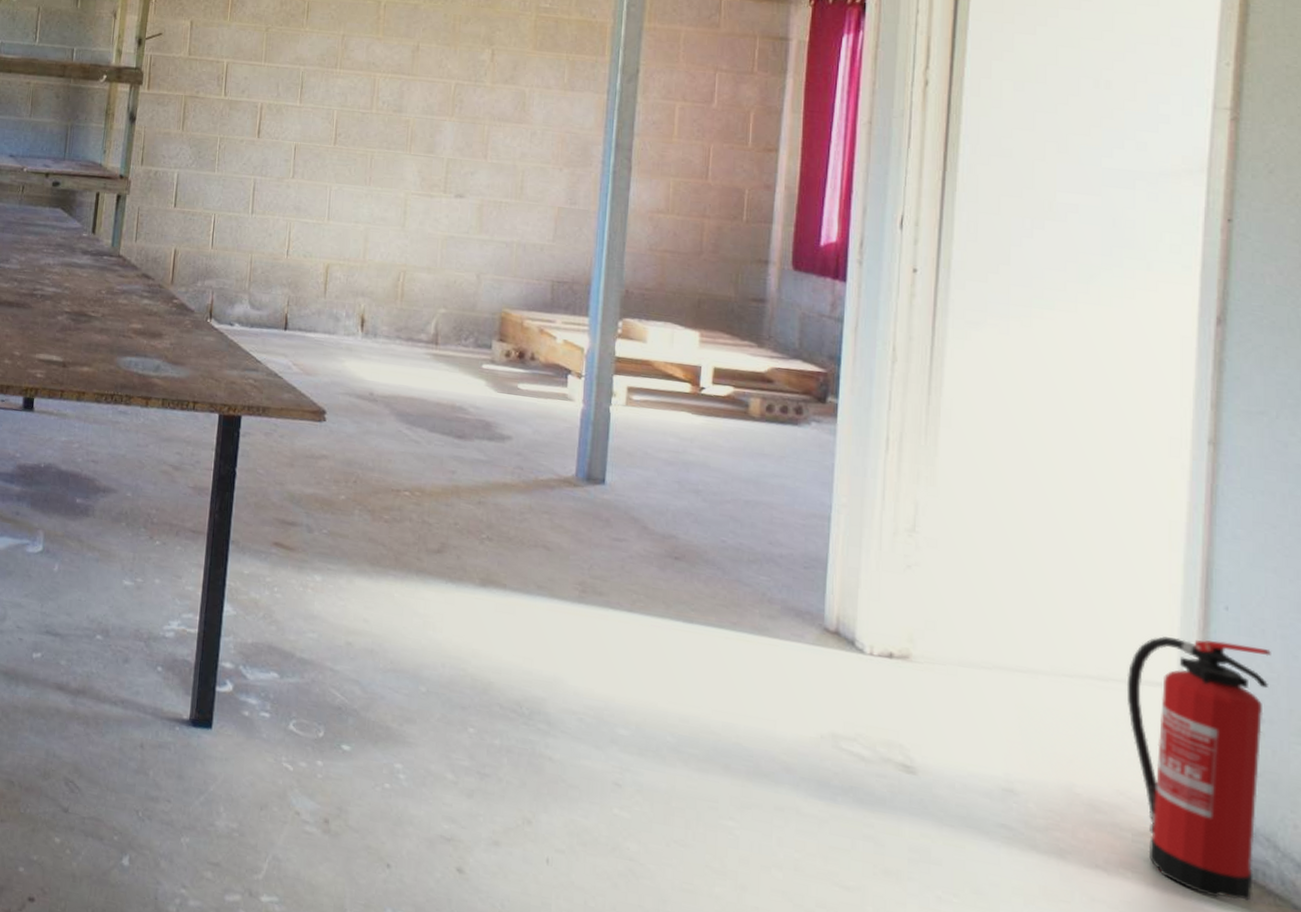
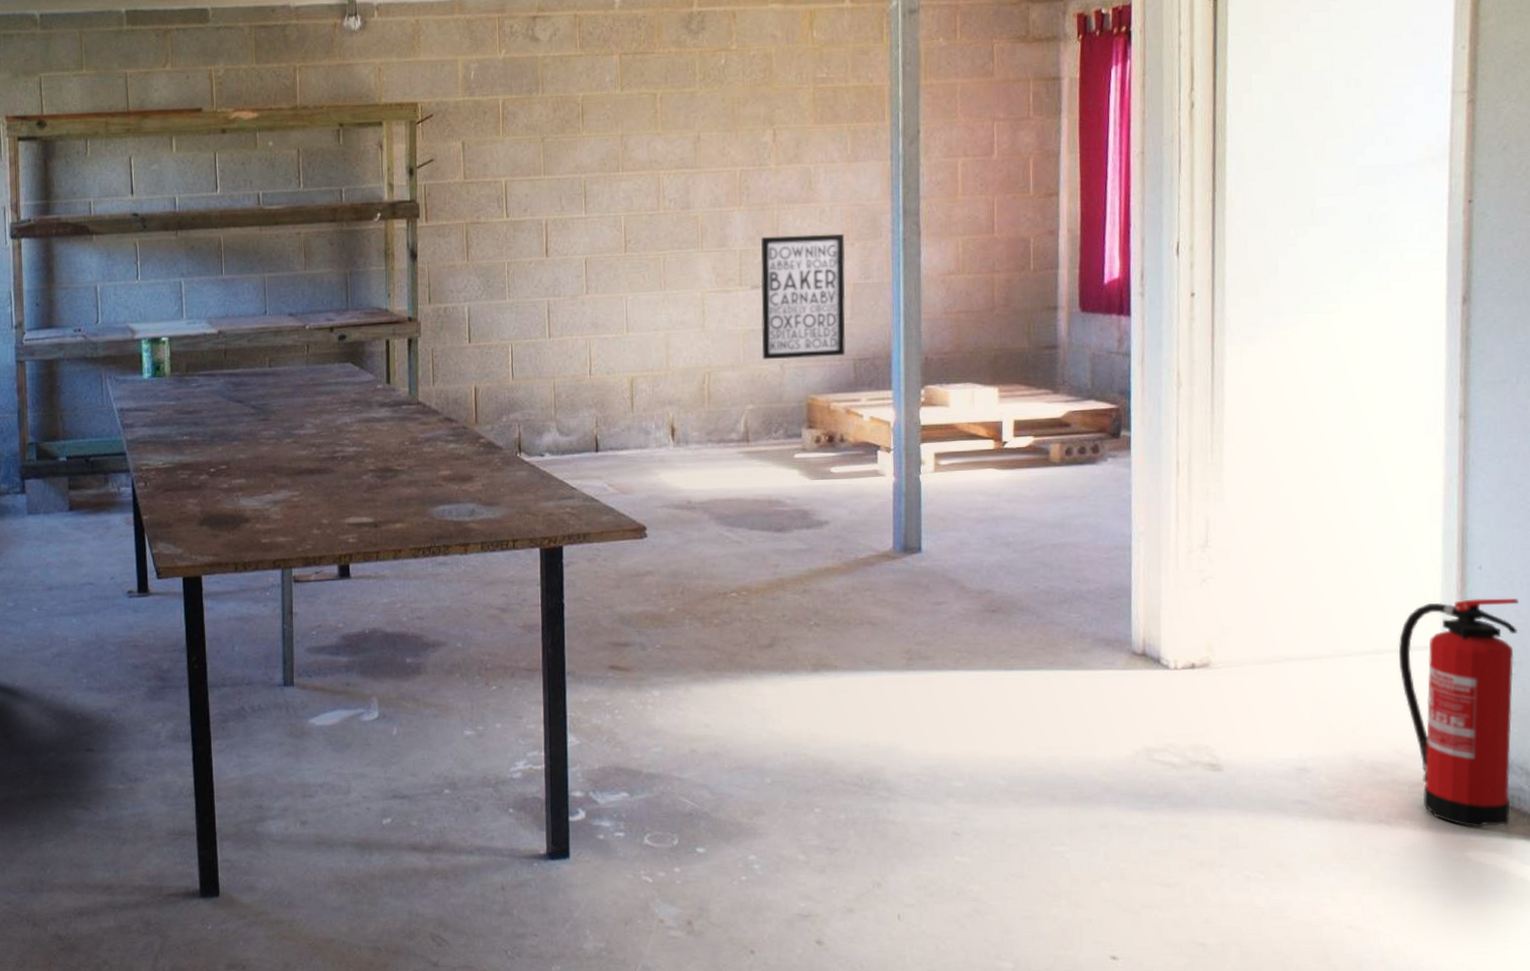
wall art: none [459,149,554,276] -> present [760,233,846,360]

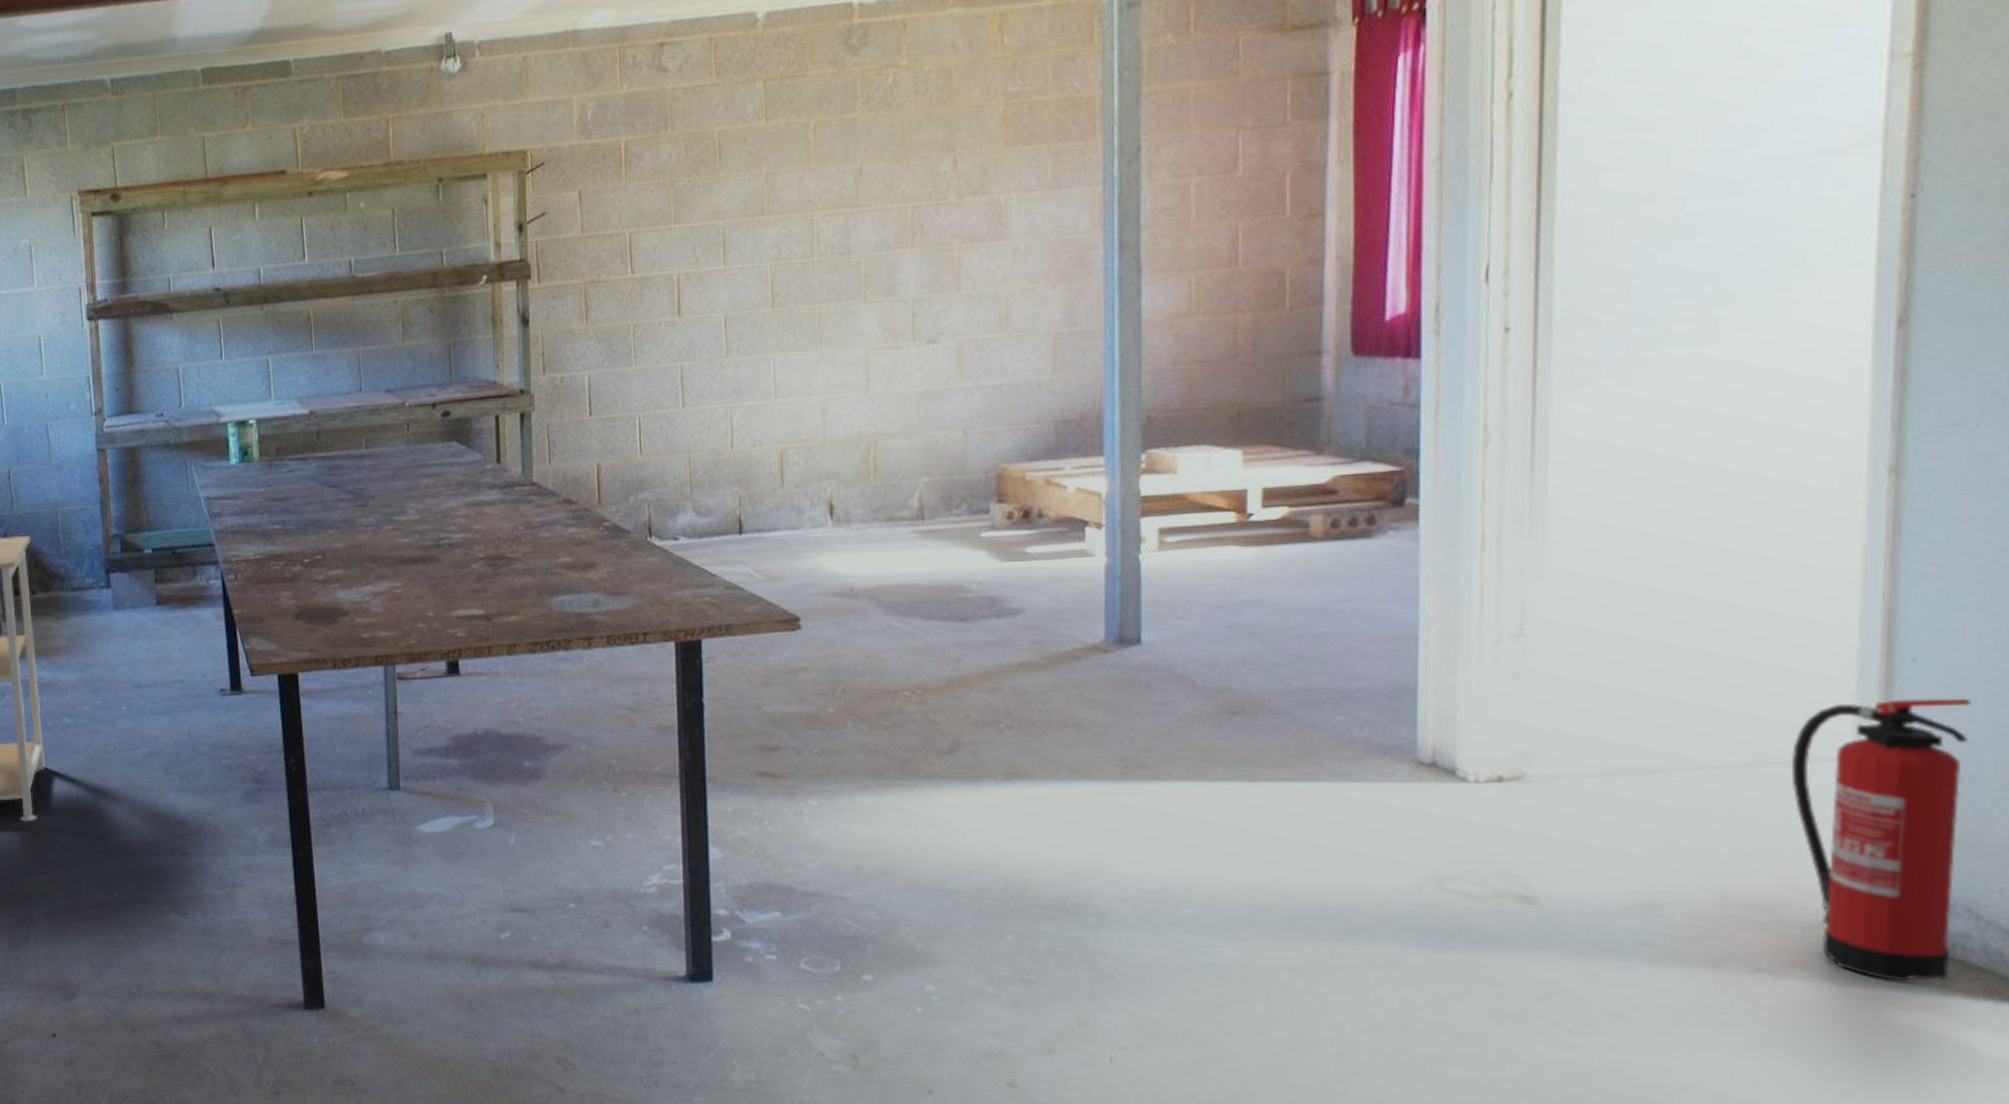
wall art: present [760,233,846,360] -> none [937,274,1045,425]

